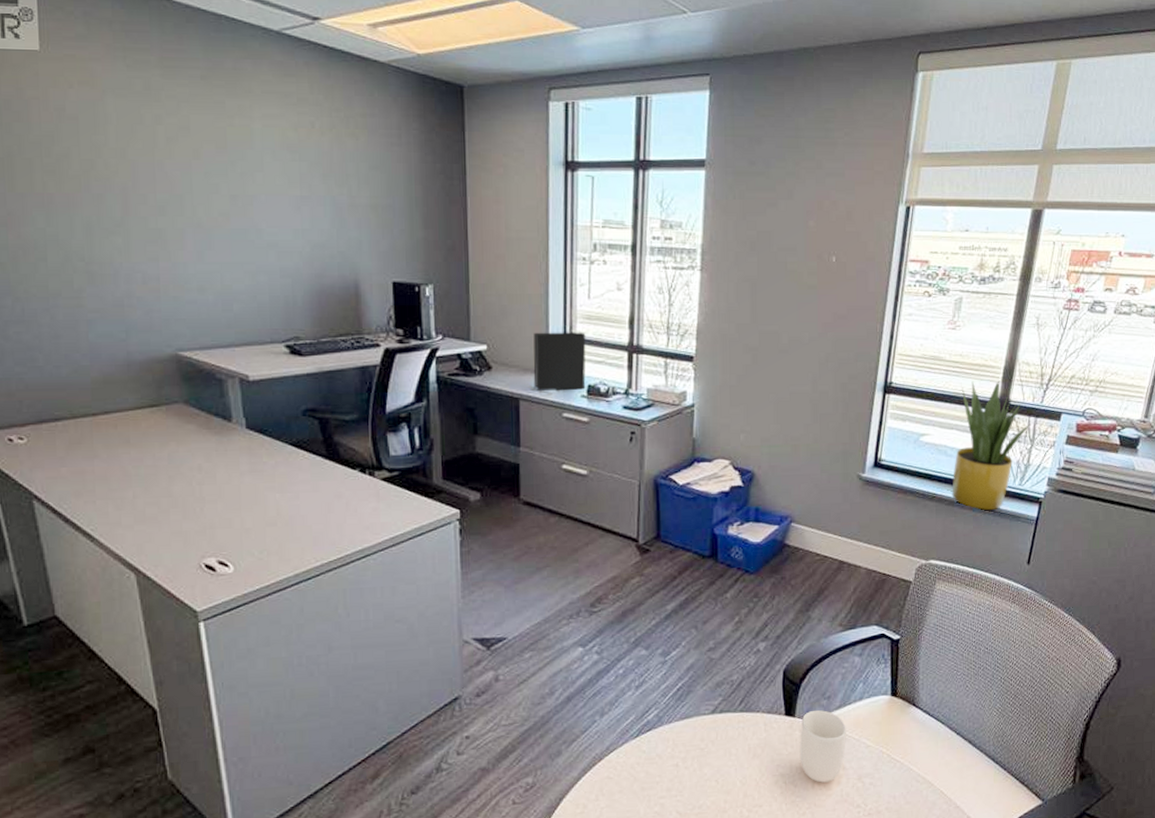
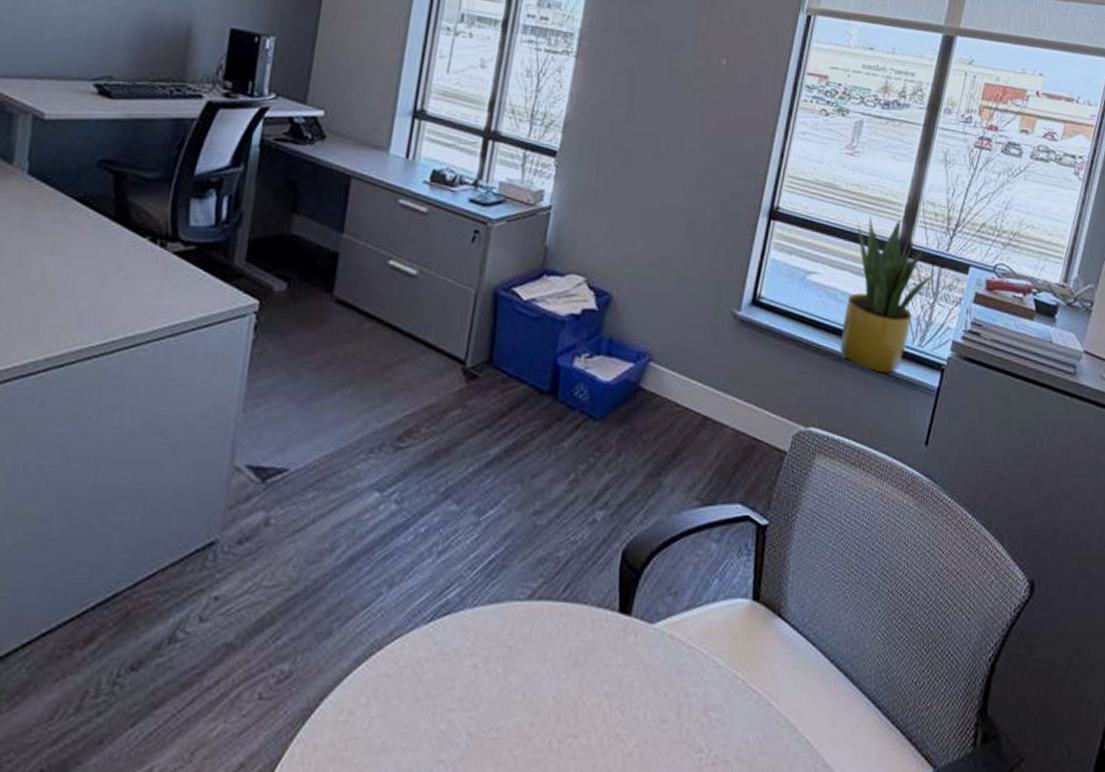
binder: present [533,332,586,392] -> none [370,103,439,175]
cup: present [799,710,846,783] -> none [631,608,694,712]

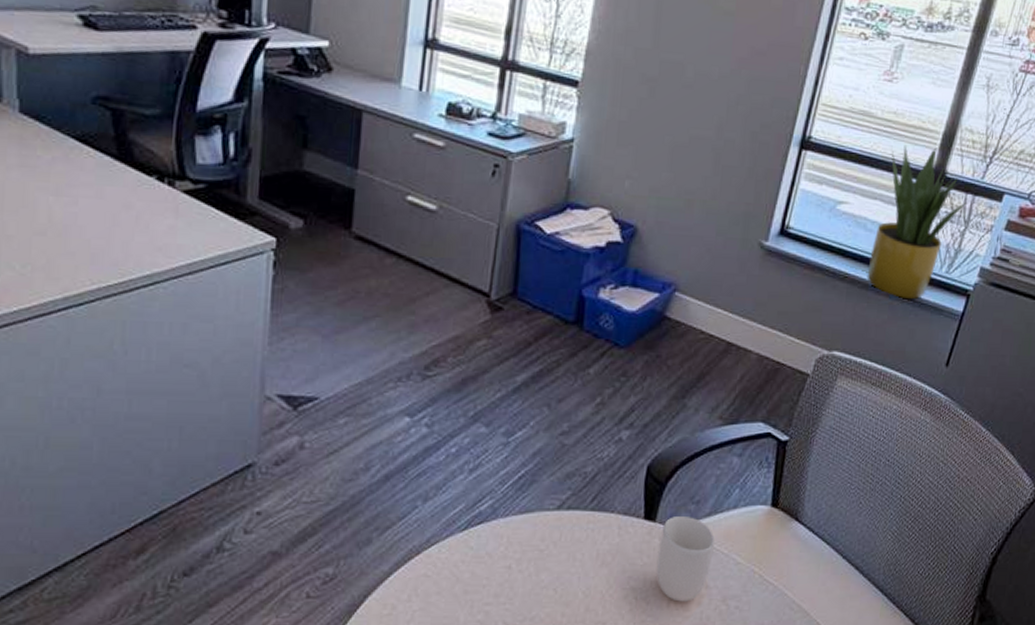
cup: none [631,608,694,712] -> present [655,515,715,602]

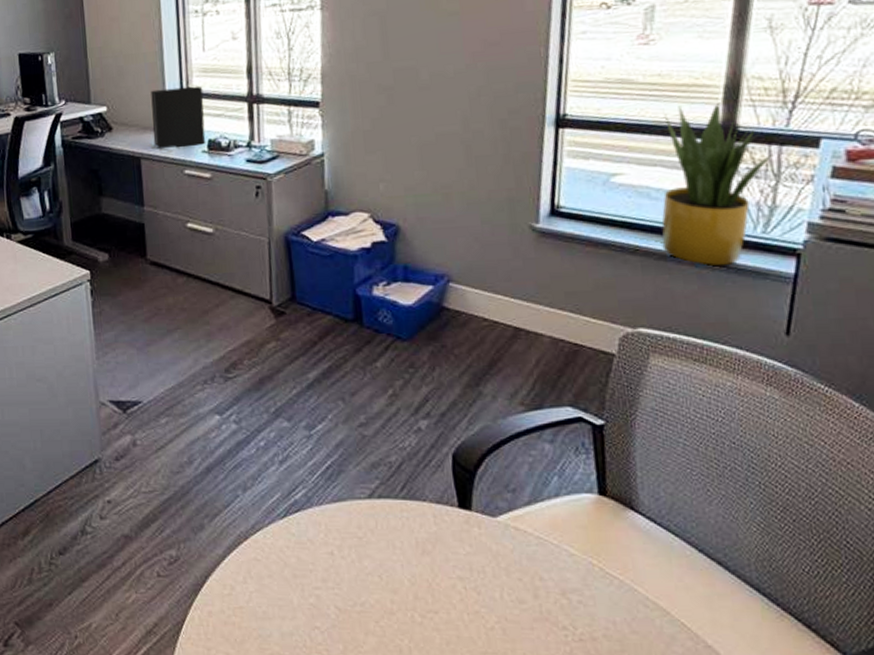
binder: none [381,32,452,107] -> present [150,86,206,150]
cup: present [655,515,715,602] -> none [479,504,542,594]

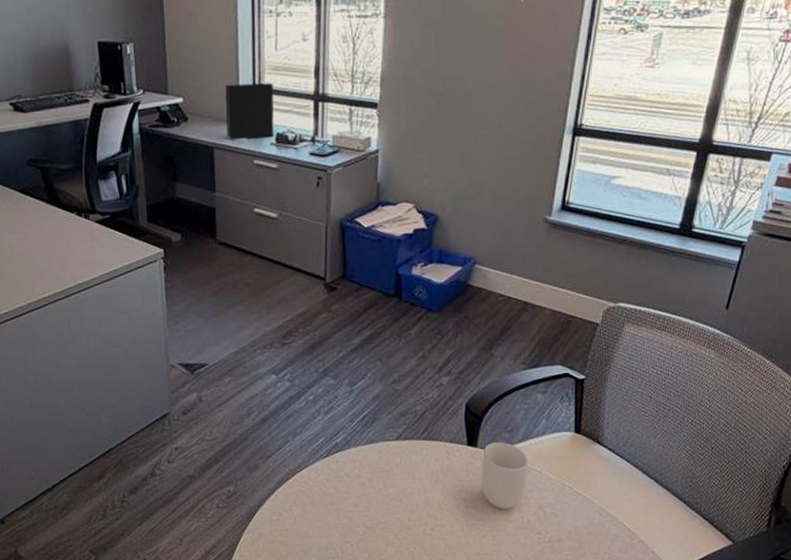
cup: none [479,504,542,594] -> present [481,442,528,509]
planter: present [661,102,774,266] -> none [644,120,736,254]

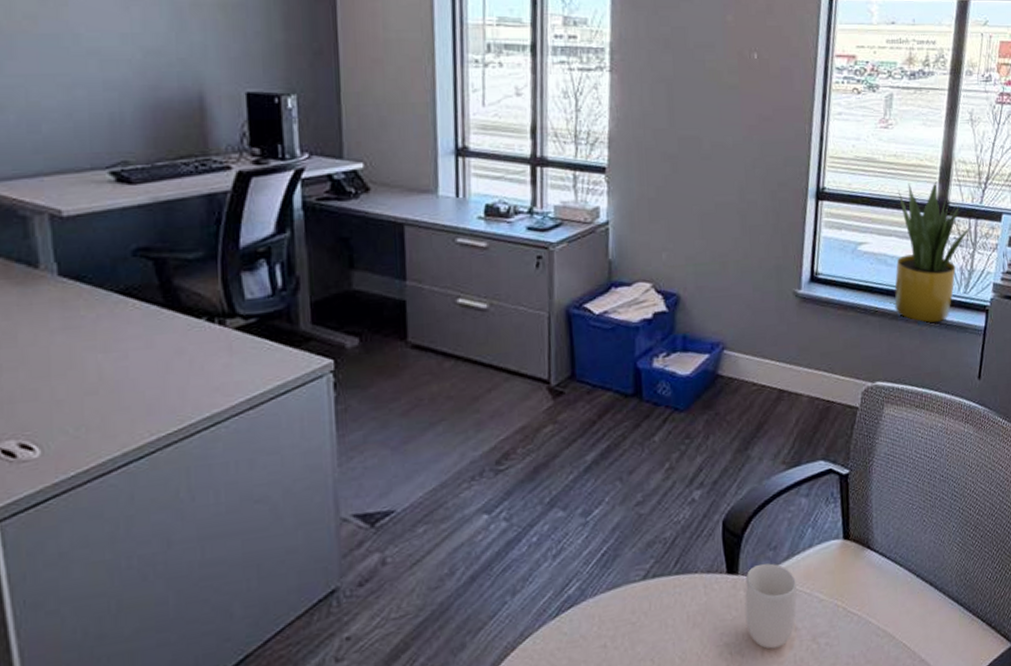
binder: present [225,82,274,141] -> none [419,144,483,215]
planter: none [644,120,736,254] -> present [894,181,972,323]

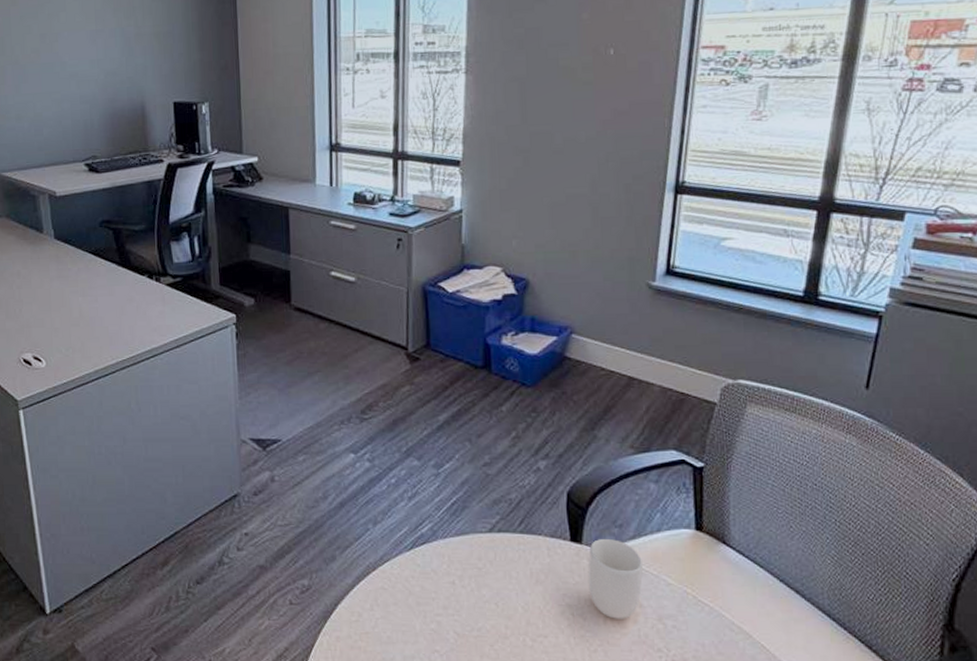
planter: present [894,181,972,323] -> none [763,176,865,324]

